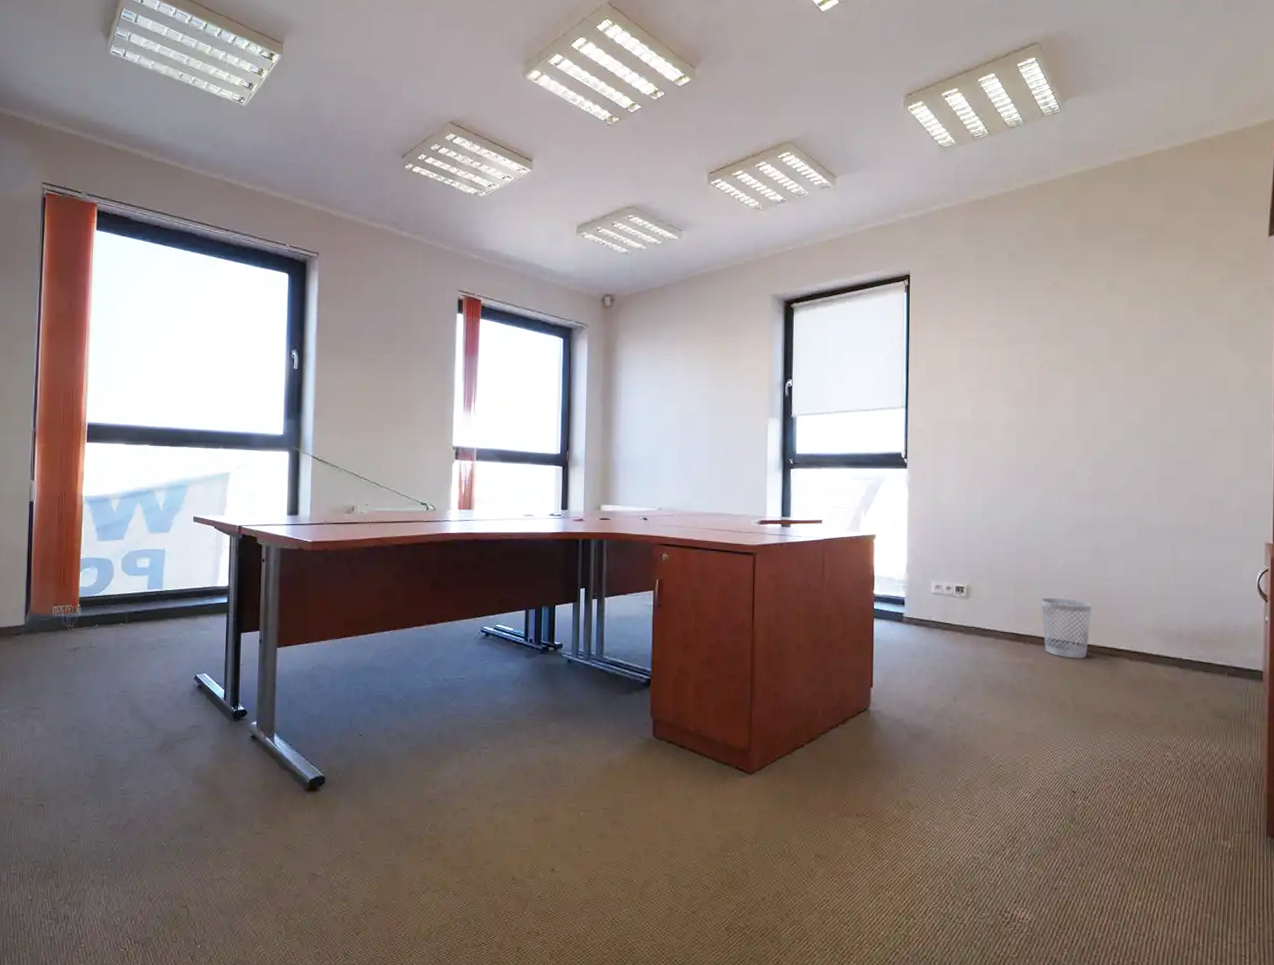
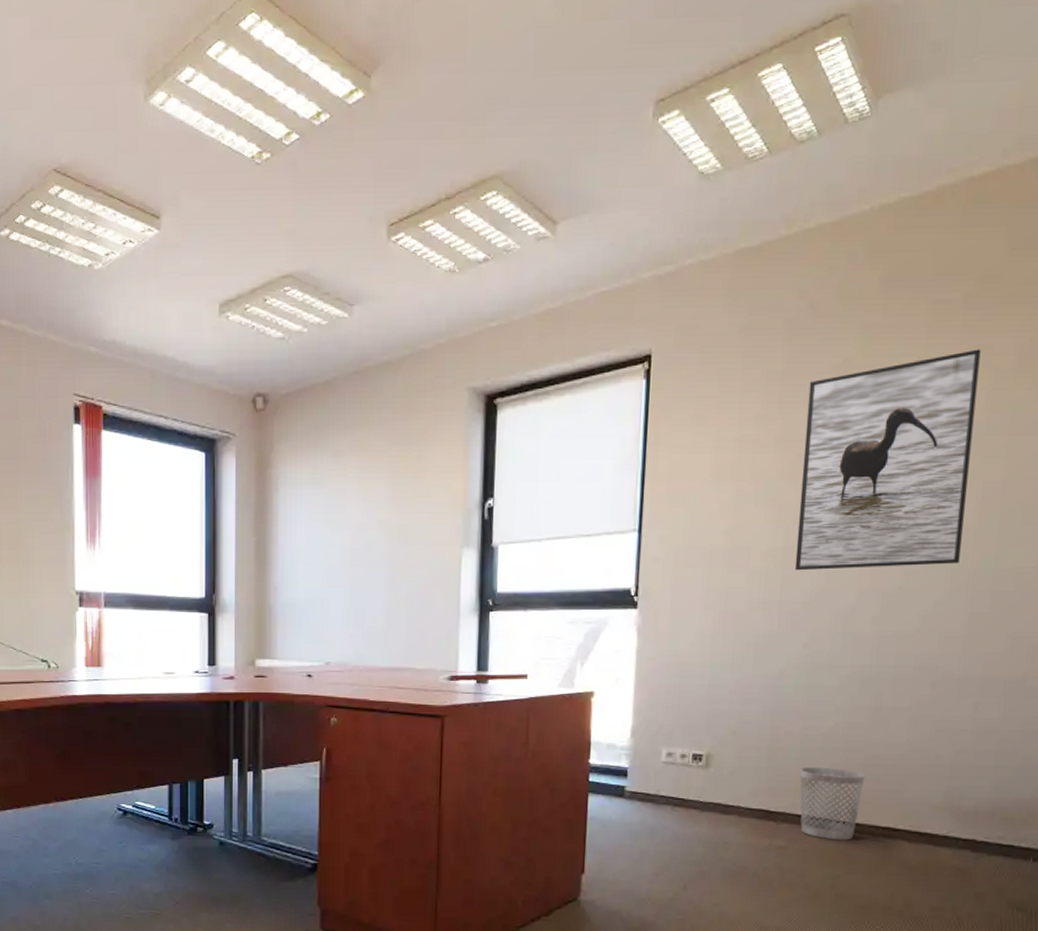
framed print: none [1026,278,1152,441] -> present [794,349,981,571]

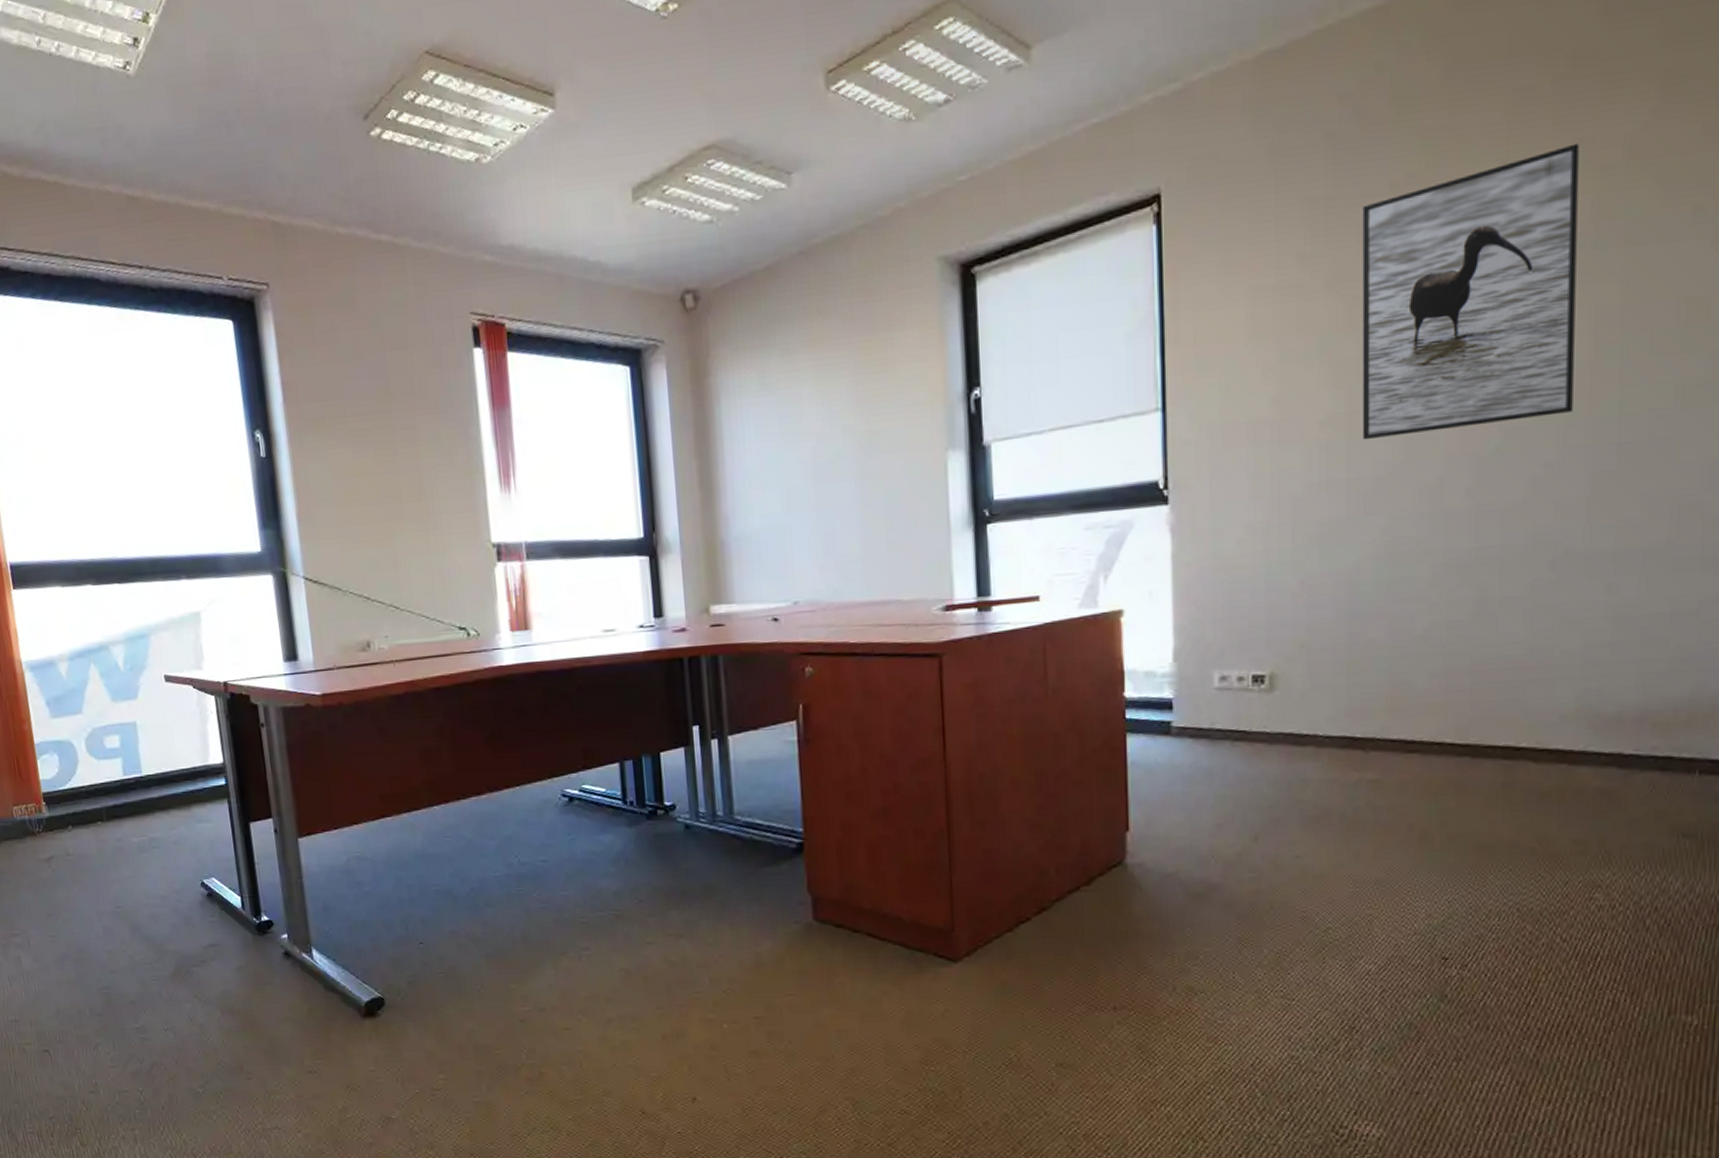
wastebasket: present [799,766,865,841] -> none [1389,678,1473,767]

